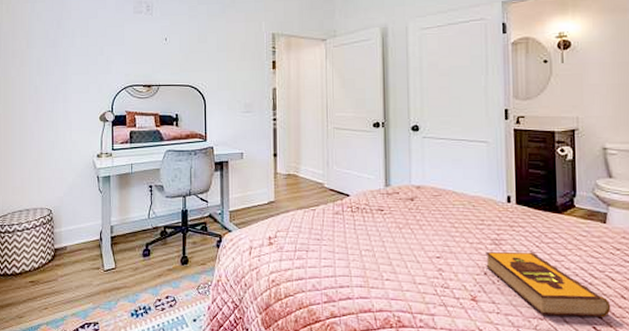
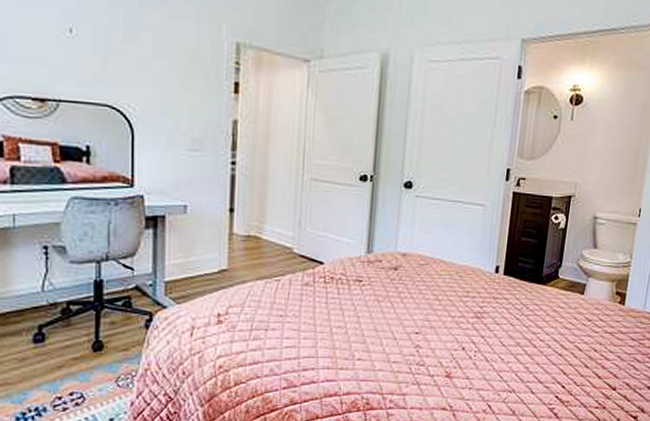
hardback book: present [486,252,611,318] -> none [465,325,575,388]

